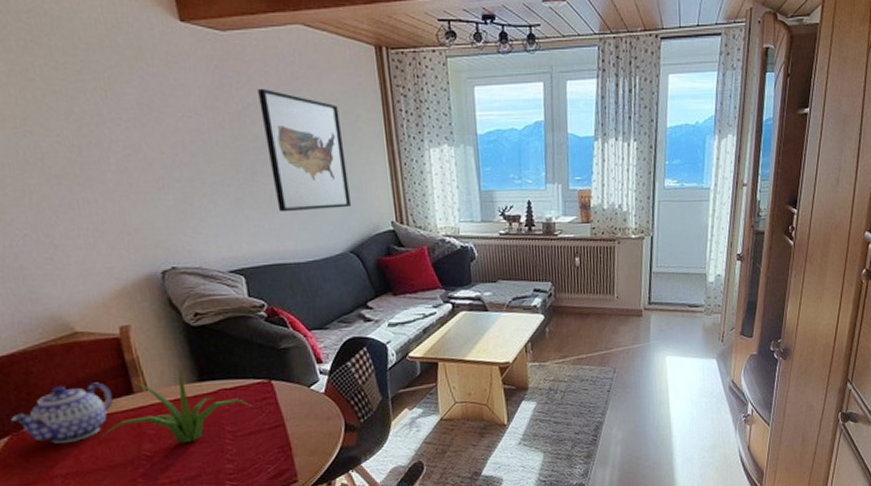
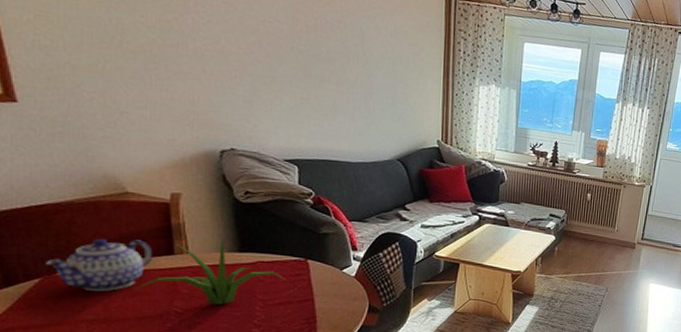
wall art: present [258,88,352,213] -> none [336,9,406,123]

